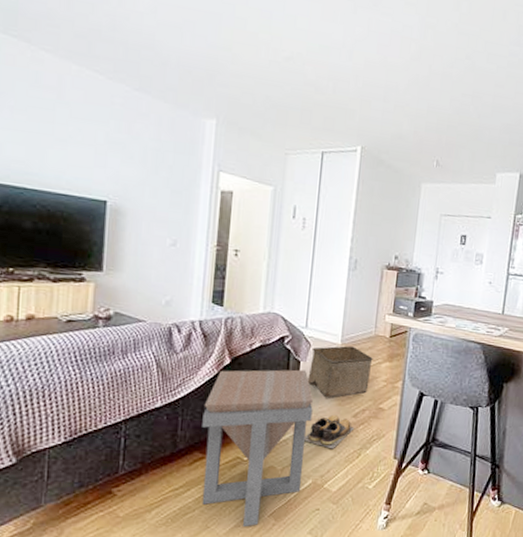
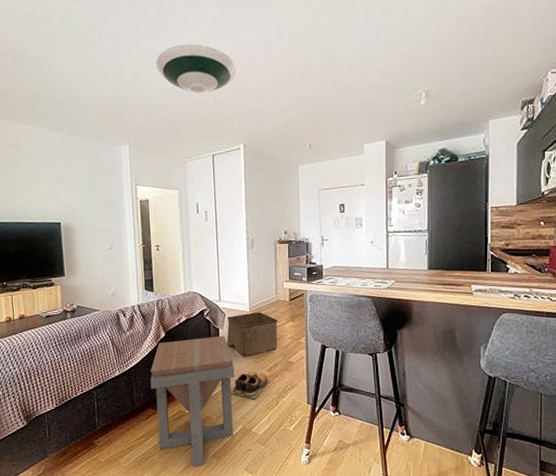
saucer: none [266,11,365,77] -> present [156,44,236,93]

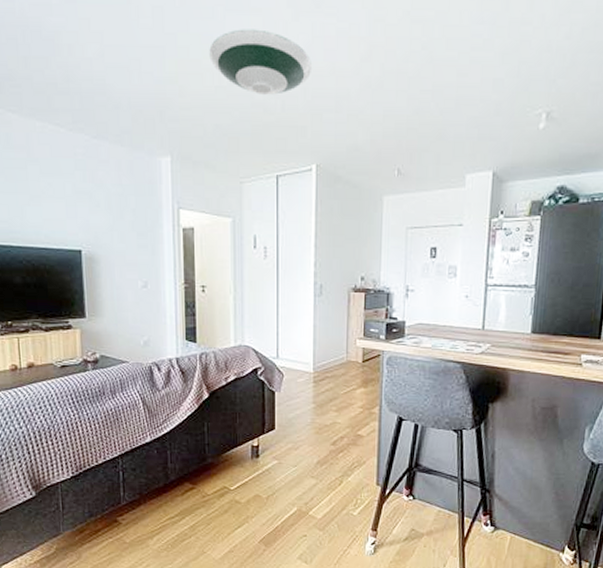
side table: present [150,335,235,467] -> none [188,400,292,553]
storage bin: present [226,312,278,357] -> none [283,374,347,427]
shoes: present [230,370,271,399] -> none [285,443,335,477]

